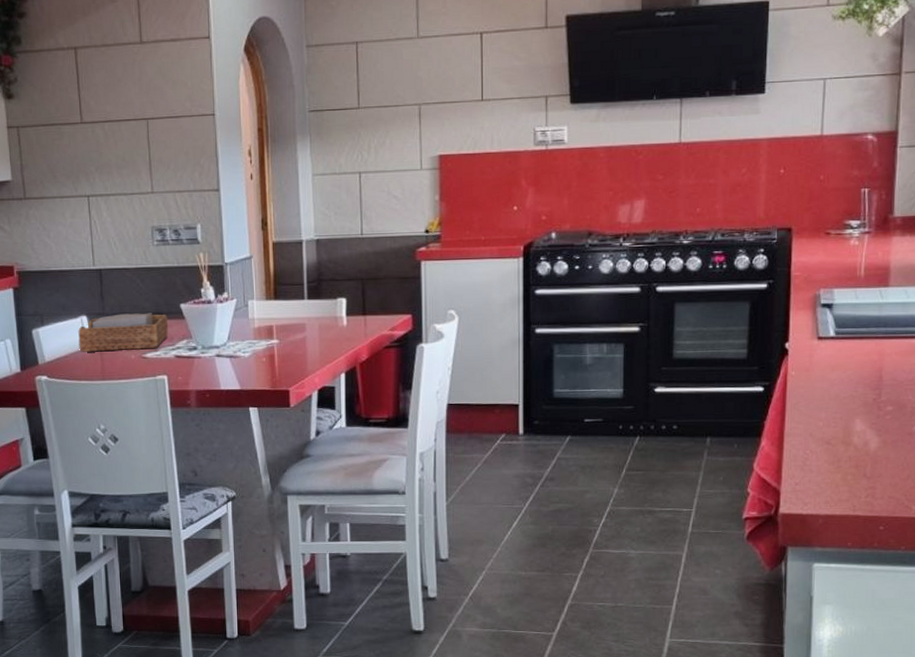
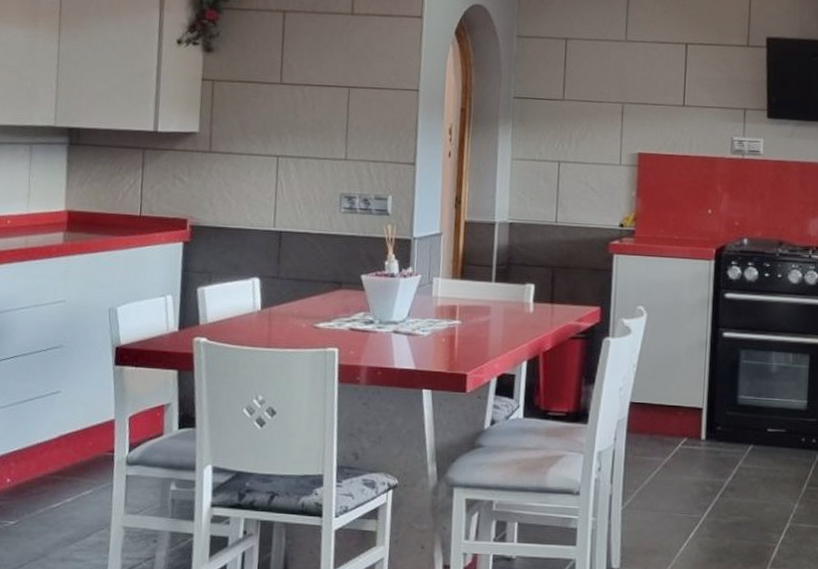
napkin holder: present [78,313,168,352] -> none [246,279,346,319]

